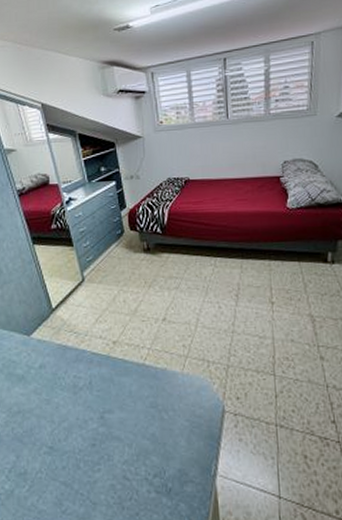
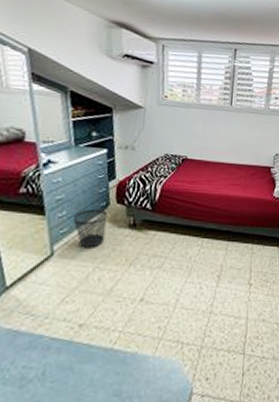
wastebasket: none [95,237,124,273] -> present [73,208,108,248]

